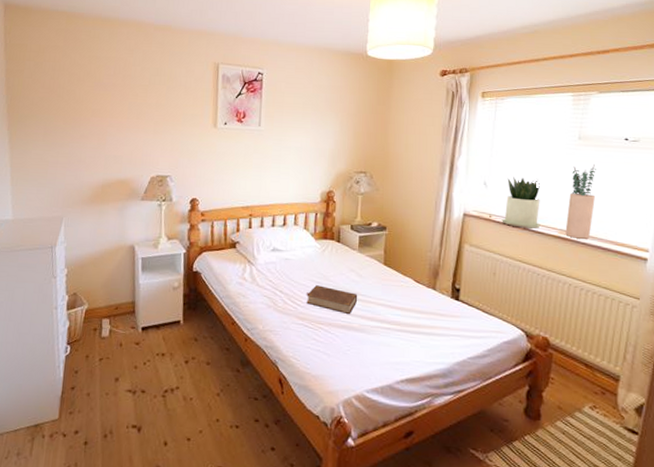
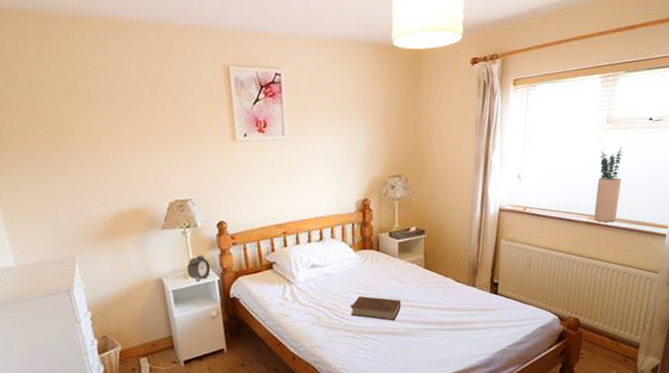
alarm clock: none [157,227,179,252] -> present [187,255,211,282]
planter: present [502,176,541,229] -> none [535,166,572,218]

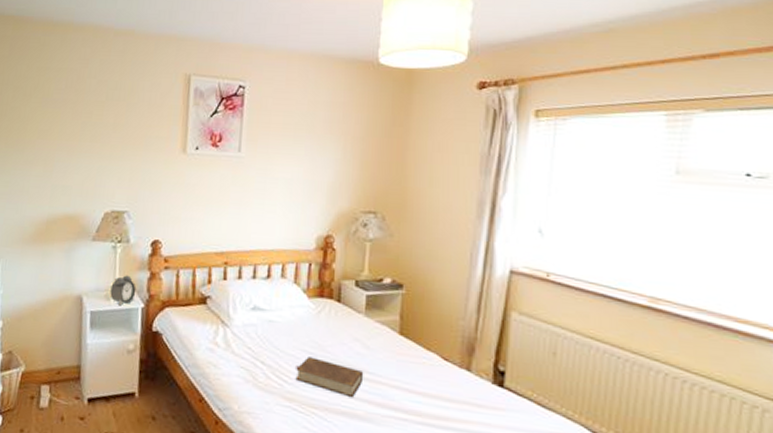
vase: present [594,147,623,222] -> none [658,208,703,312]

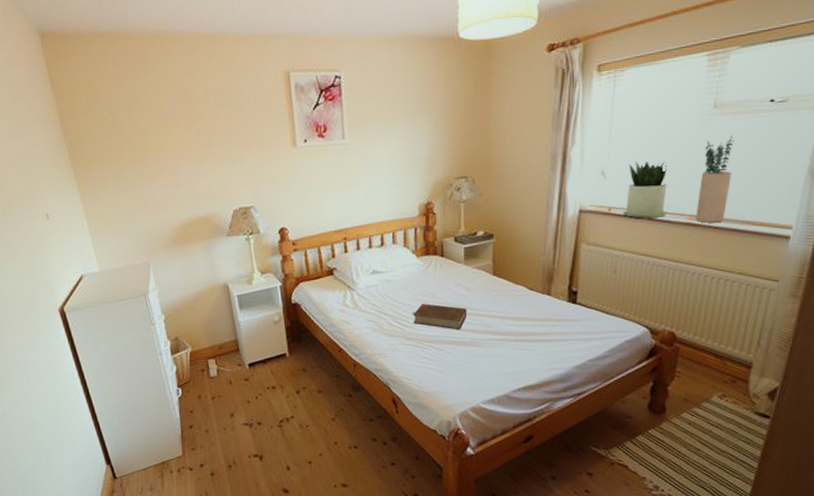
alarm clock: present [110,275,137,306] -> none [250,261,273,287]
planter: none [564,222,621,294] -> present [622,160,667,219]
vase: none [658,208,703,312] -> present [696,135,734,223]

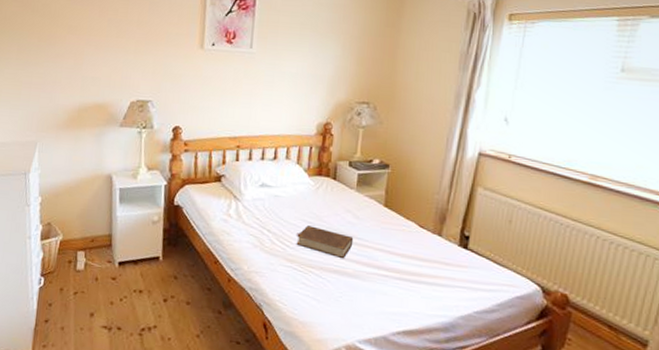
planter: present [622,160,667,219] -> none [522,112,571,173]
vase: present [696,135,734,223] -> none [597,101,640,187]

